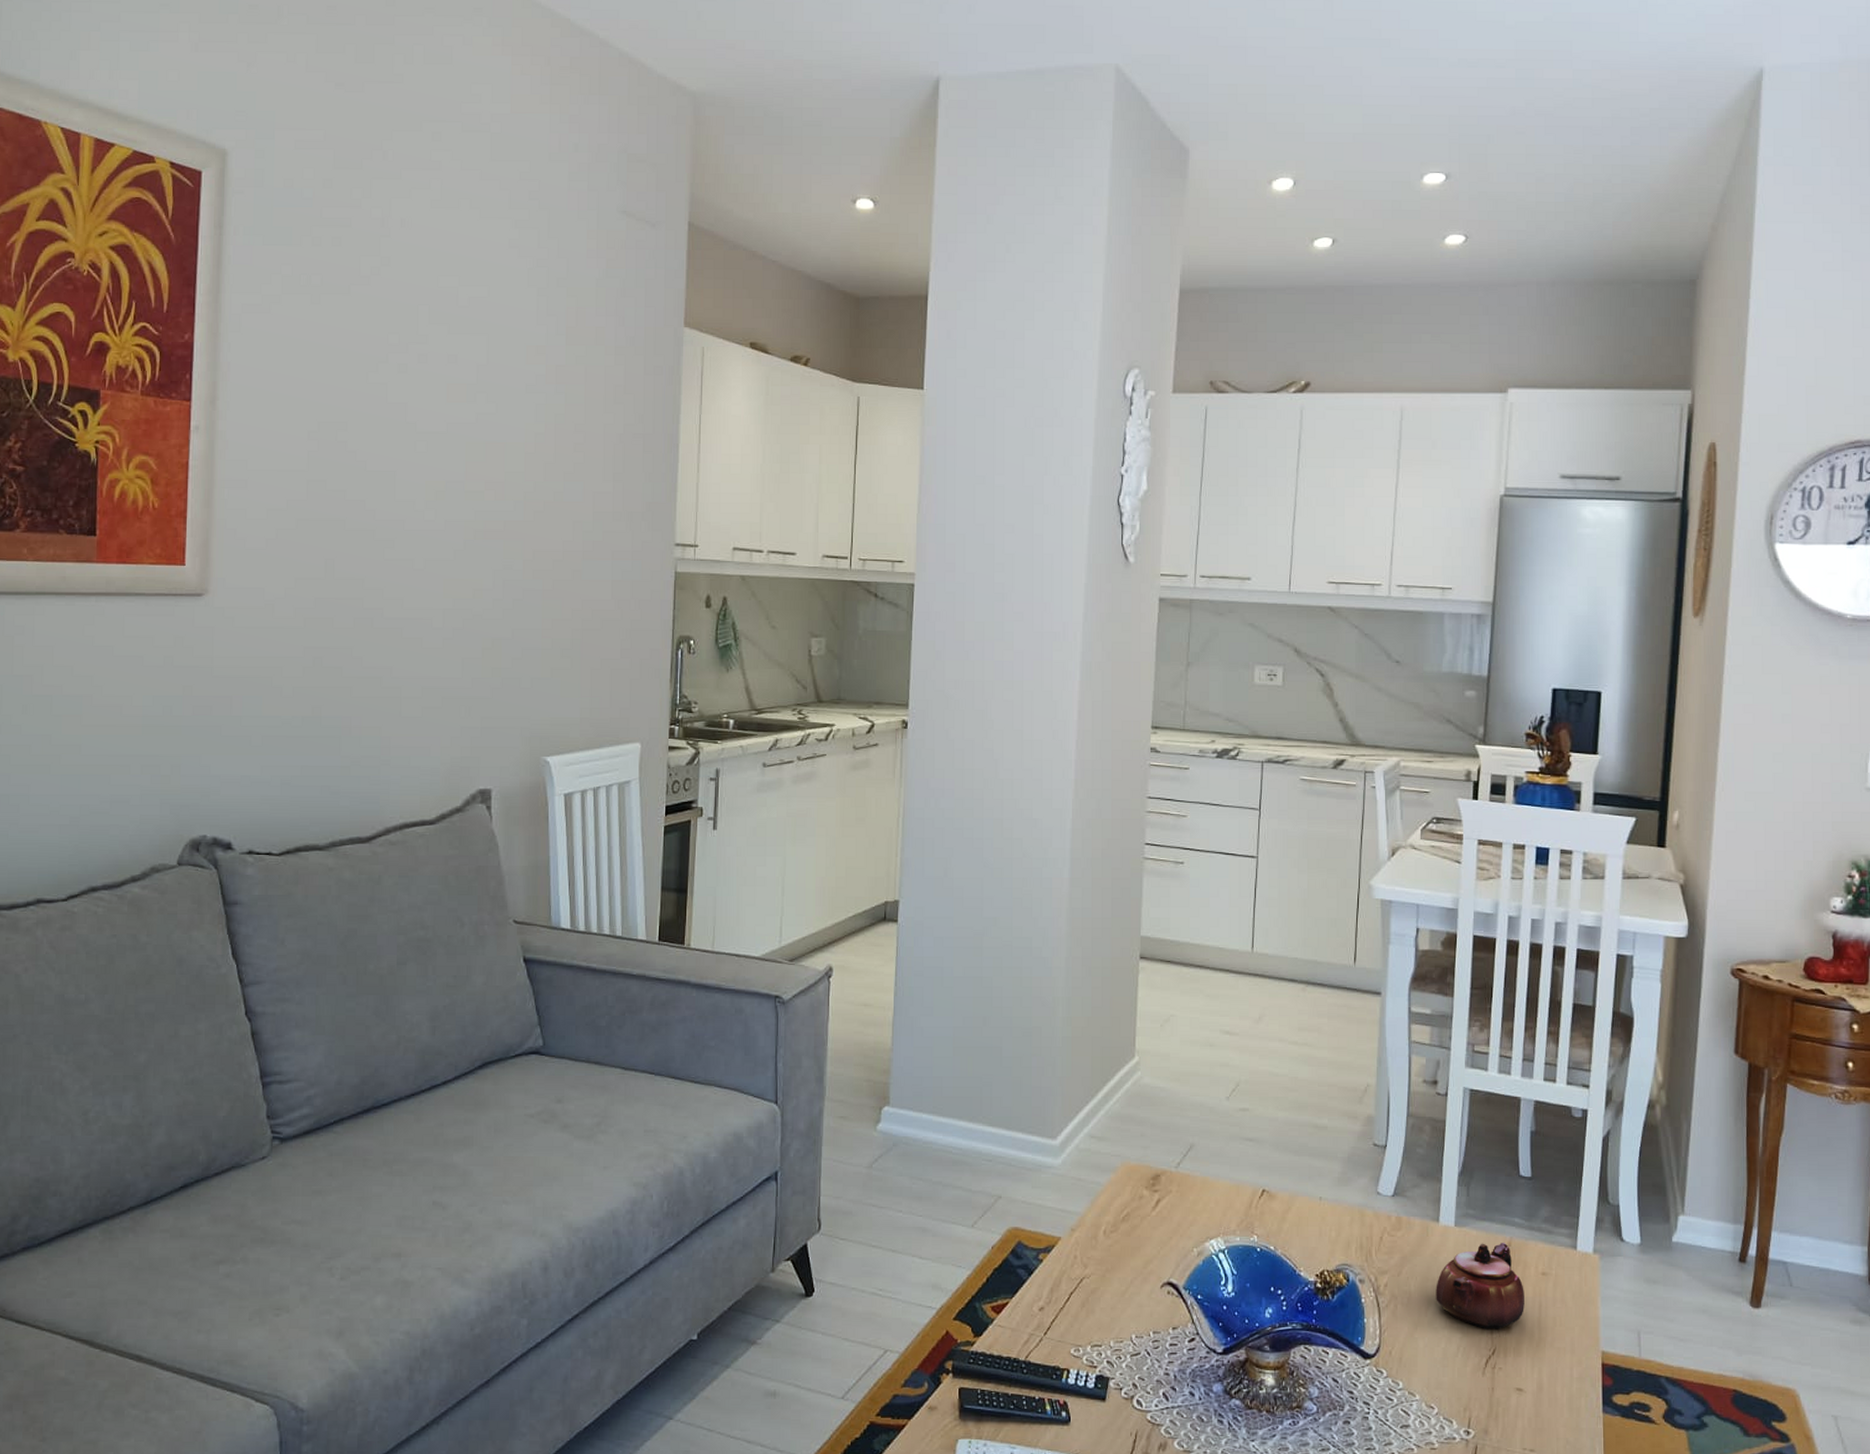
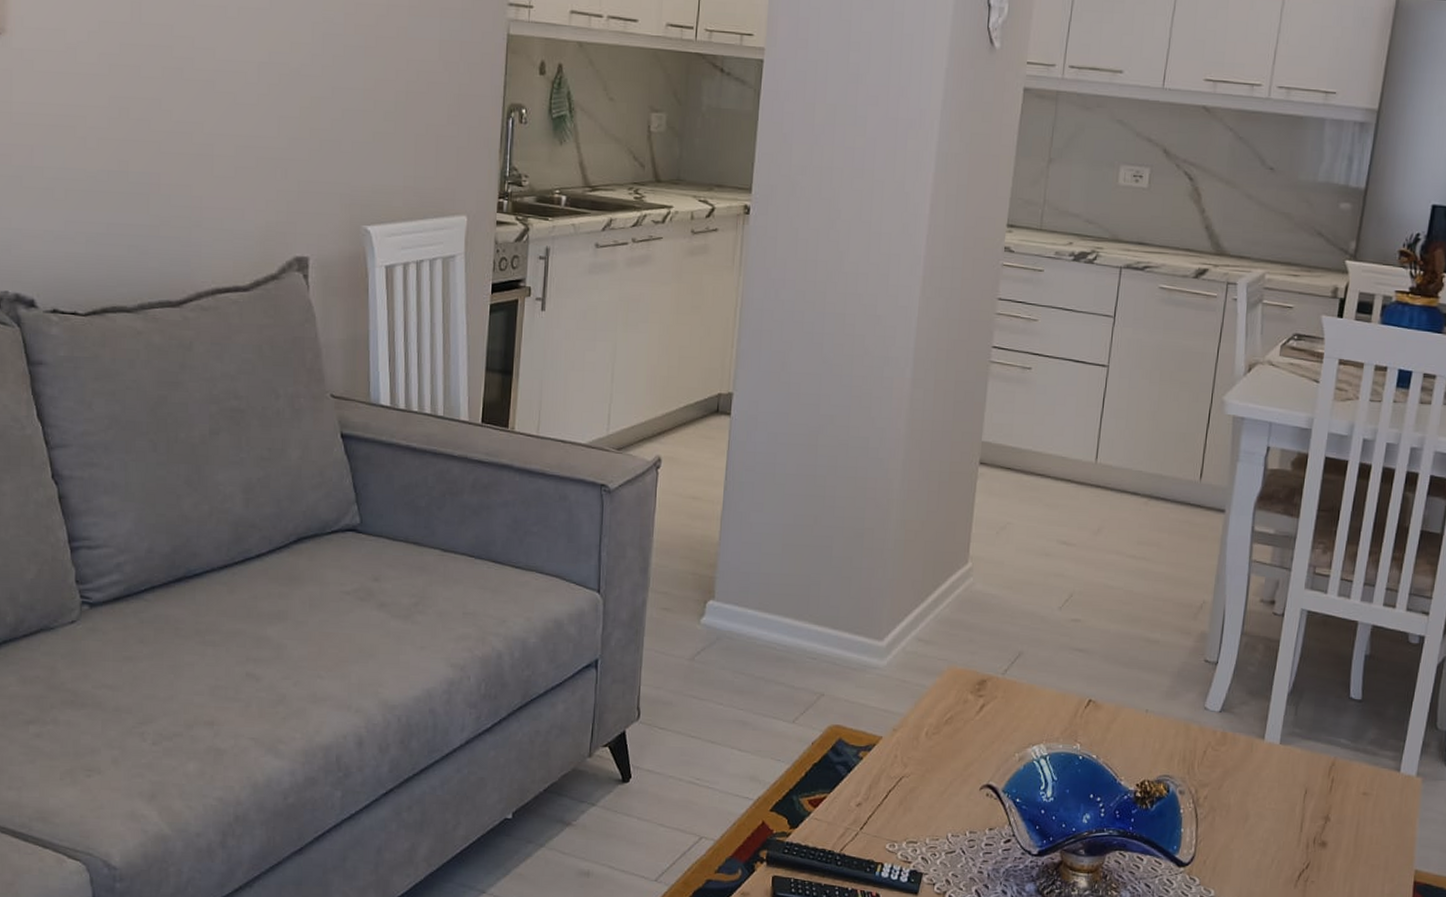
teapot: present [1436,1243,1524,1330] -> none [1254,761,1344,845]

